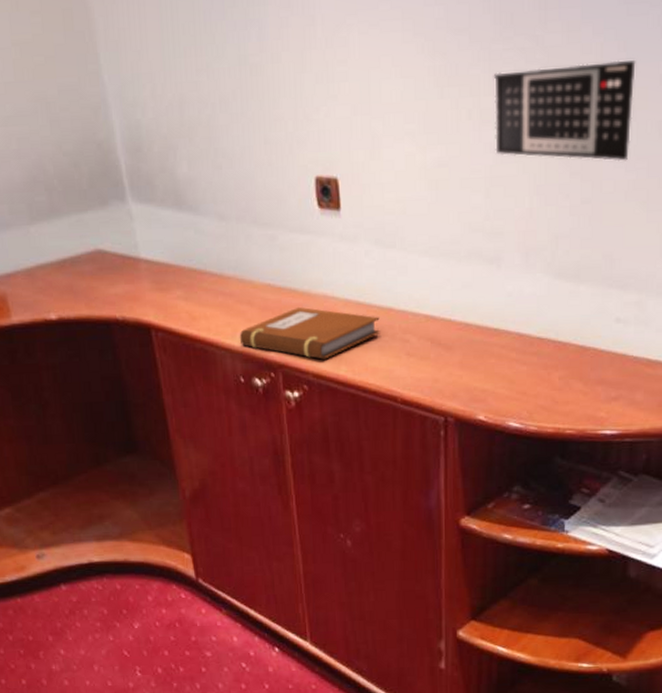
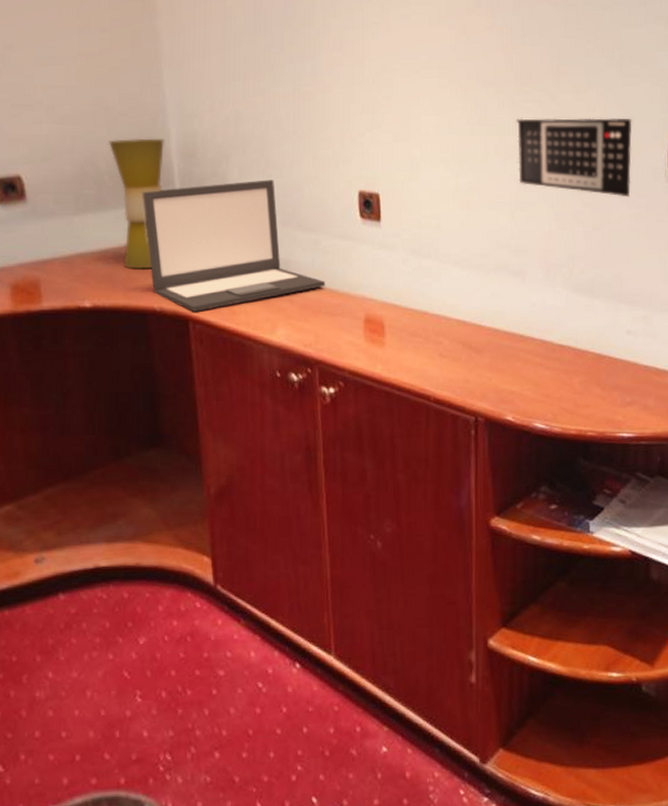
table lamp: none [54,133,111,278] -> present [109,138,164,269]
laptop: none [92,171,285,319] -> present [142,180,326,312]
notebook: present [239,306,380,360] -> none [278,306,415,358]

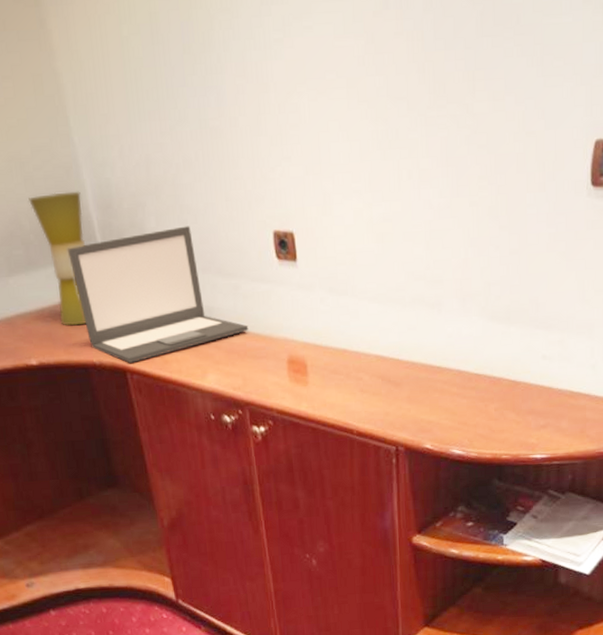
calendar: present [516,117,632,197] -> none [429,127,553,217]

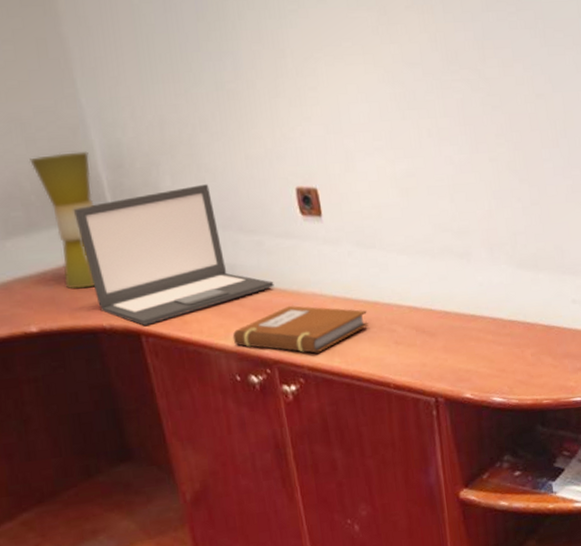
notebook: none [208,349,336,397] -> present [232,305,369,354]

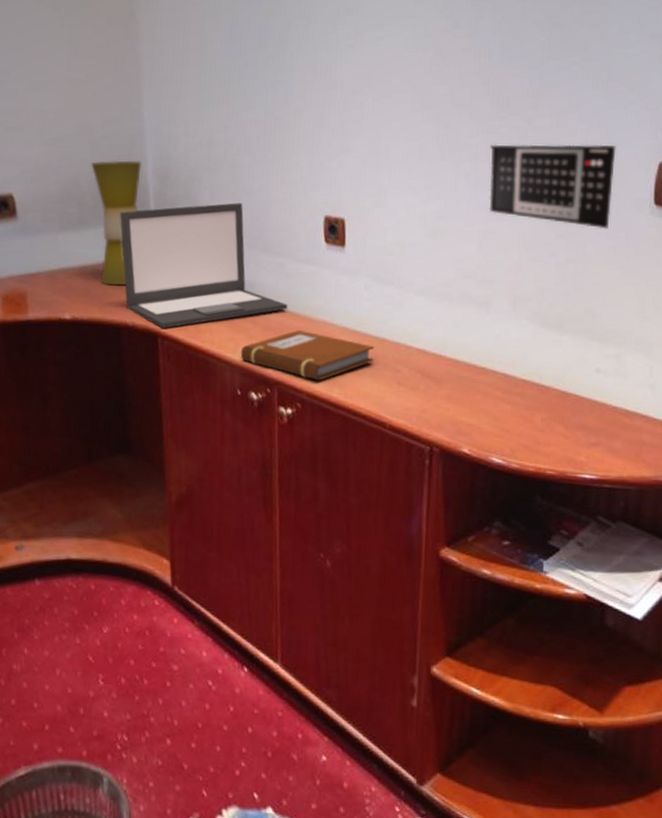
calendar: none [446,90,565,170] -> present [489,144,616,229]

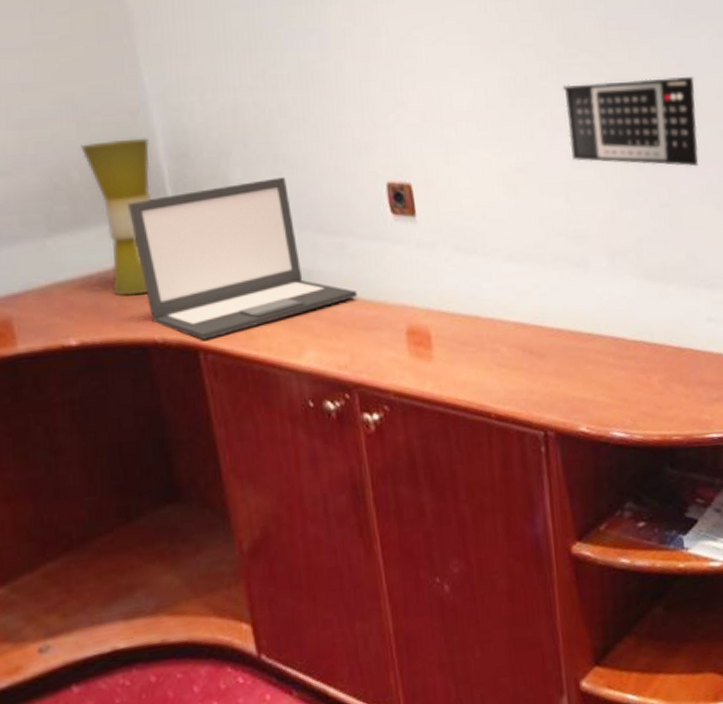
notebook: present [240,329,374,381] -> none [306,319,467,376]

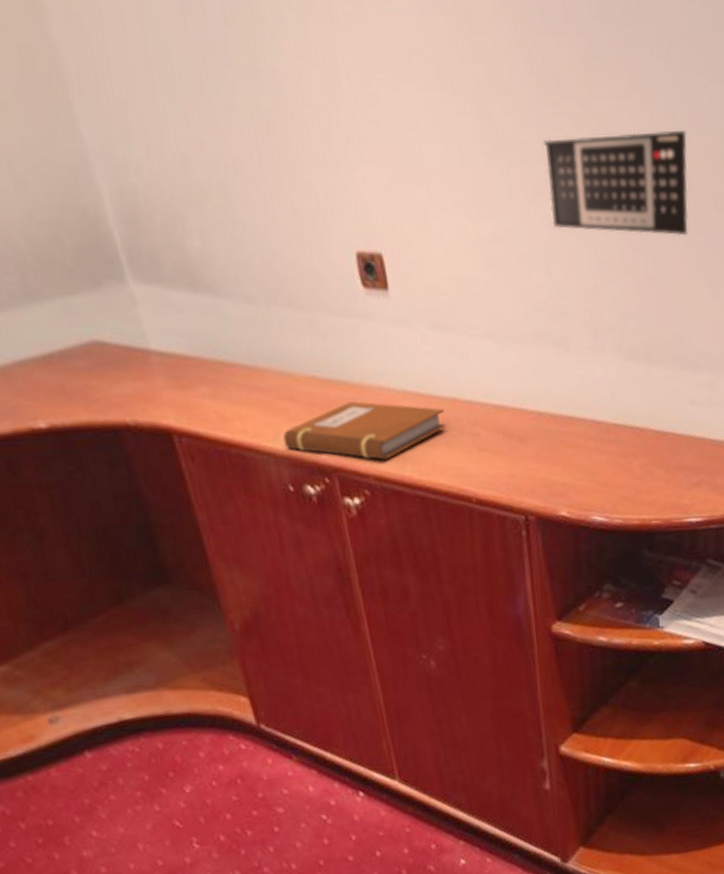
table lamp: present [81,138,151,296] -> none [21,199,113,376]
laptop: present [127,177,358,340] -> none [79,245,332,423]
notebook: none [306,319,467,376] -> present [282,401,446,460]

